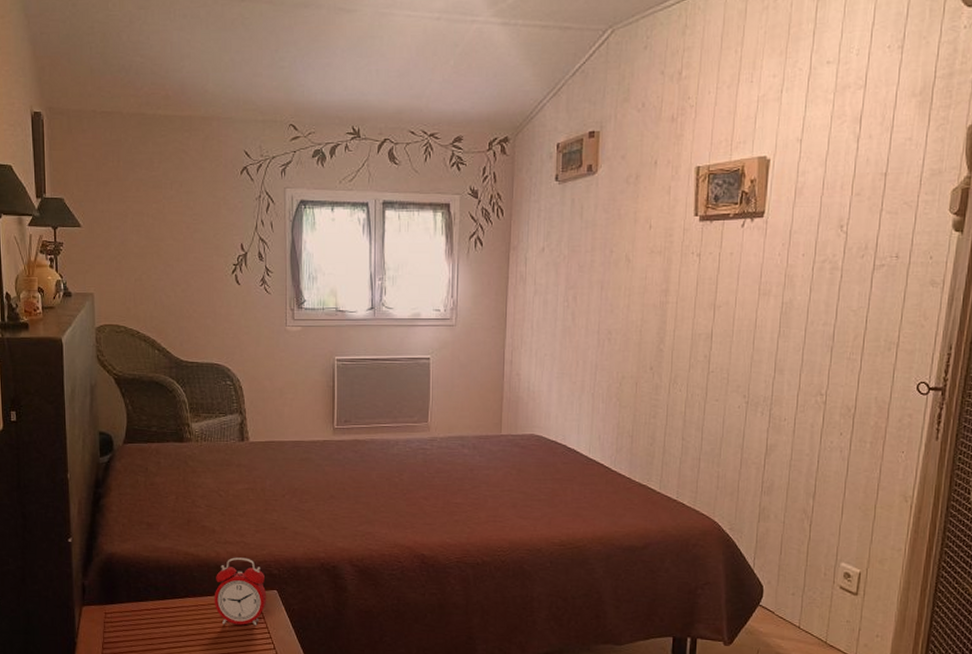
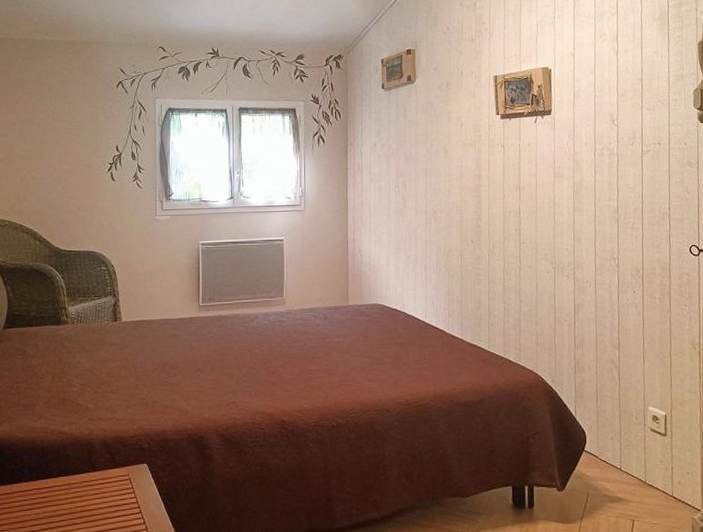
alarm clock: present [214,557,267,626] -> none [86,433,137,502]

